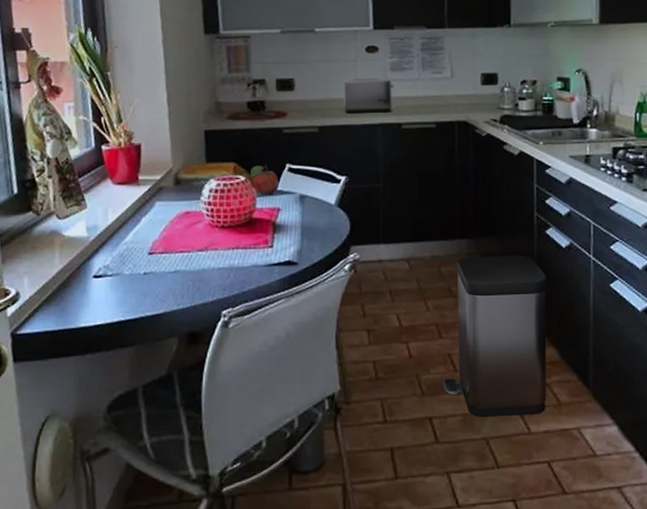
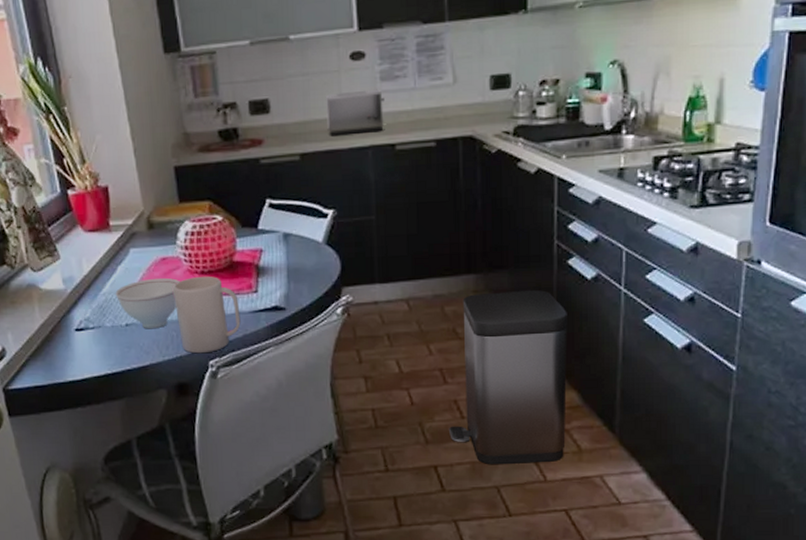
bowl: none [137,230,201,278] -> present [115,277,180,329]
mug: none [193,230,255,304] -> present [173,276,241,354]
fruit: present [251,165,278,194] -> none [228,202,259,234]

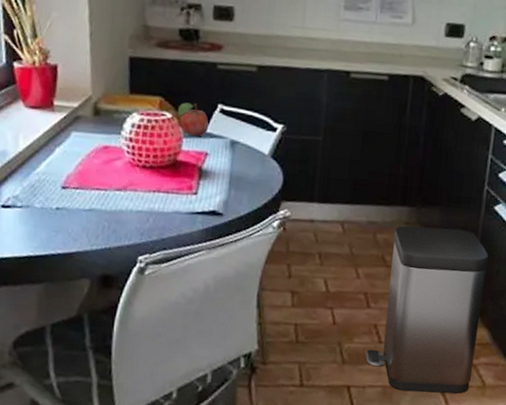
bowl: present [115,277,180,329] -> none [49,165,120,217]
mug: present [173,276,241,354] -> none [111,170,177,248]
fruit: none [228,202,259,234] -> present [178,102,208,136]
toaster: present [326,89,384,136] -> none [287,12,346,58]

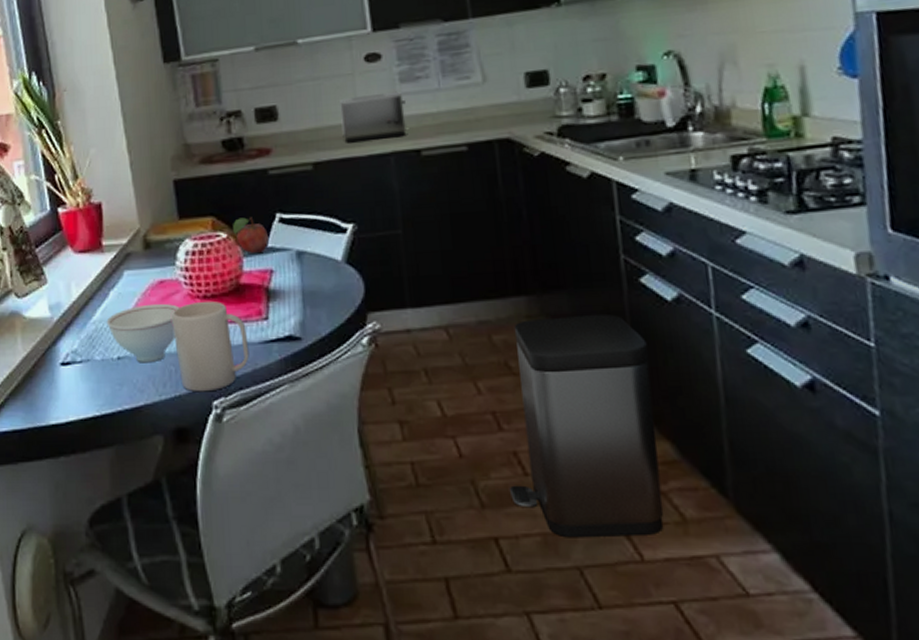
bowl: none [49,165,120,217] -> present [106,303,180,363]
mug: none [111,170,177,248] -> present [172,300,249,392]
toaster: none [287,12,346,58] -> present [340,91,406,143]

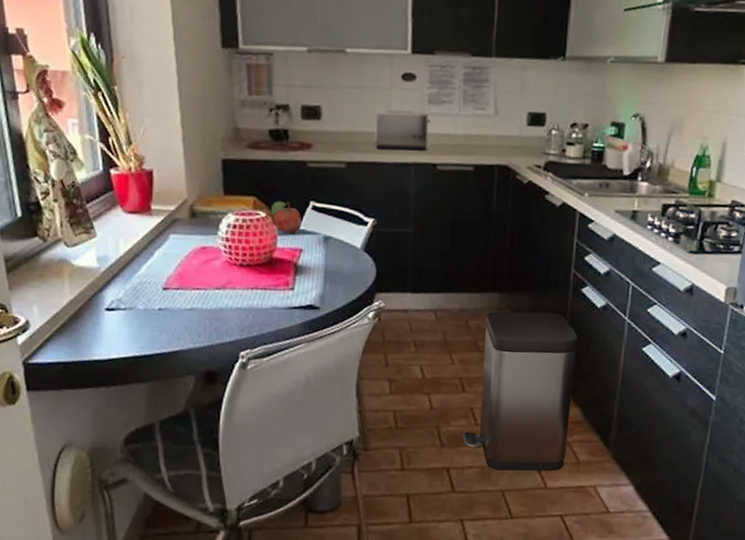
bowl: present [106,303,180,363] -> none [150,266,218,316]
mug: present [172,300,249,392] -> none [210,268,275,344]

